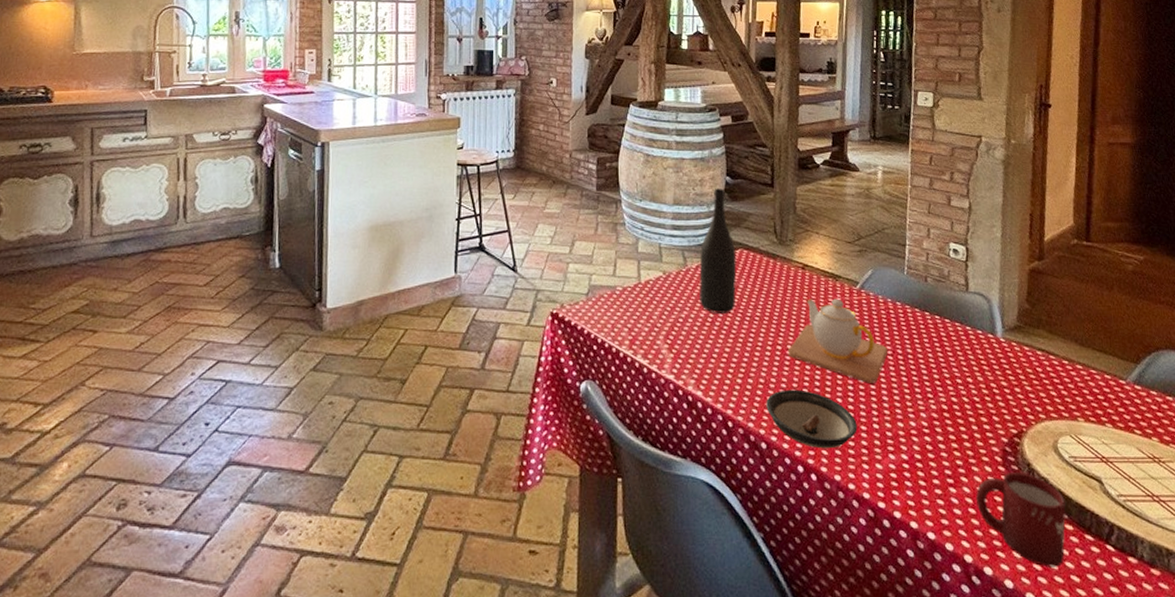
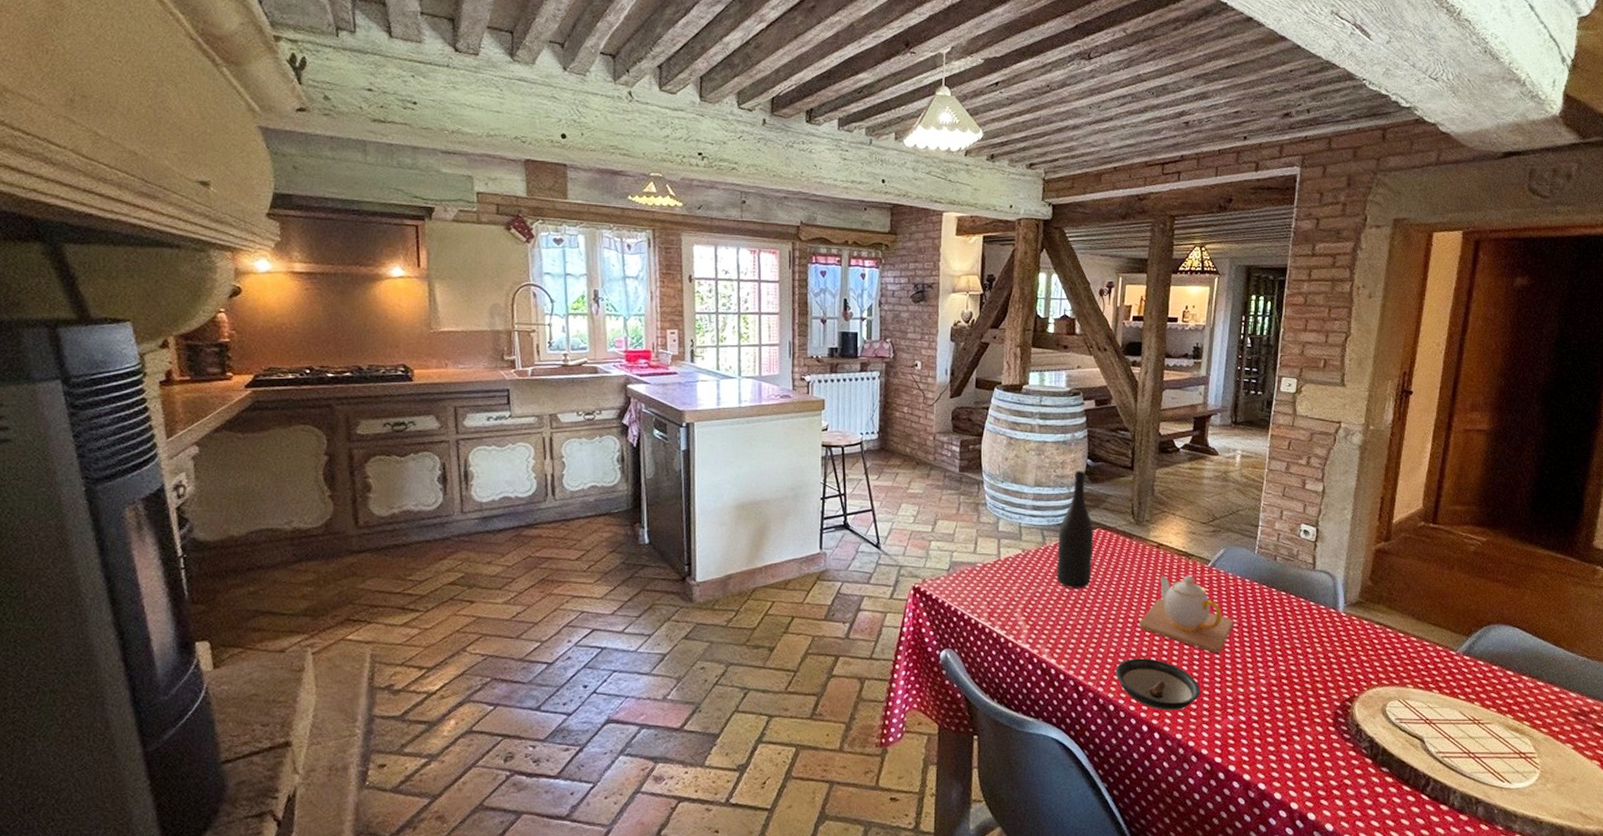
cup: present [976,472,1066,567] -> none [1306,732,1388,813]

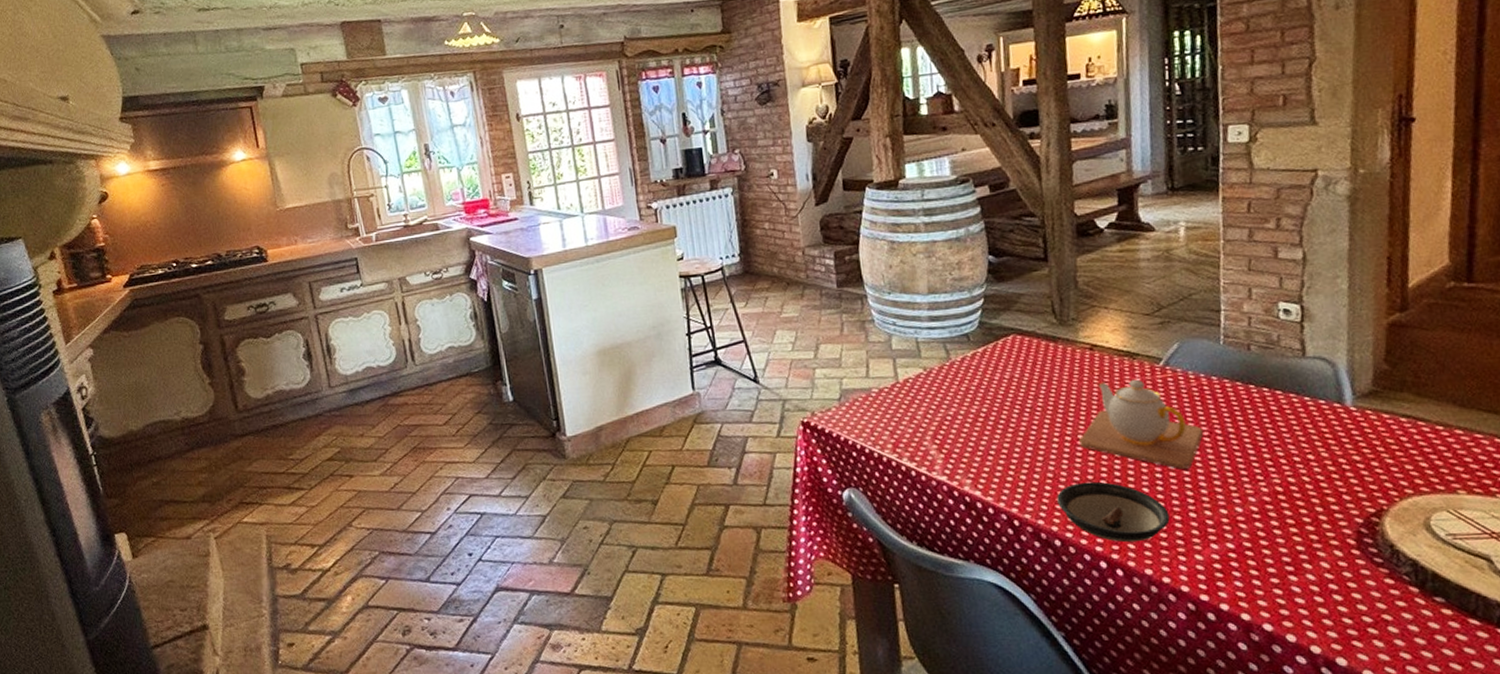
wine bottle: present [1057,471,1094,589] -> none [964,269,1012,408]

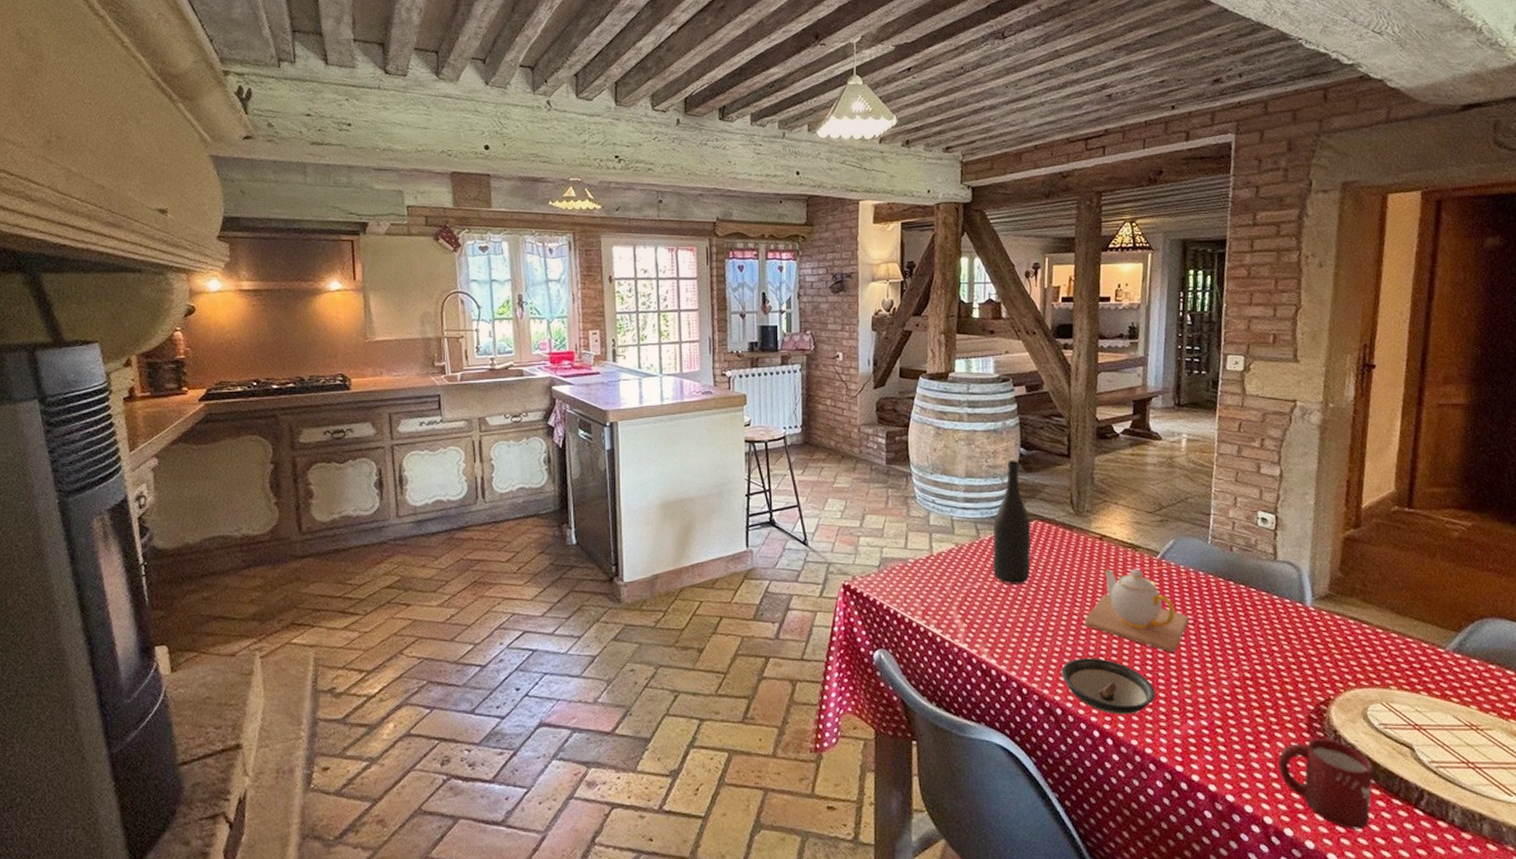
wine bottle: none [964,269,1012,408] -> present [992,460,1032,584]
cup: none [1323,555,1442,656] -> present [1278,739,1373,830]

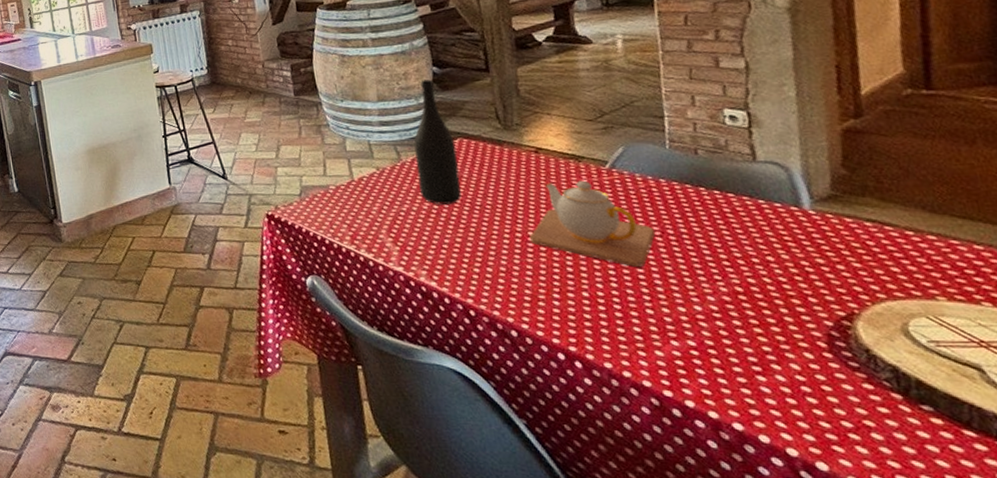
saucer: present [1061,658,1156,715] -> none [511,276,627,336]
cup: present [1278,739,1373,830] -> none [794,359,934,465]

